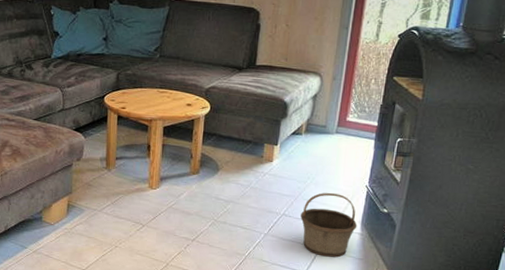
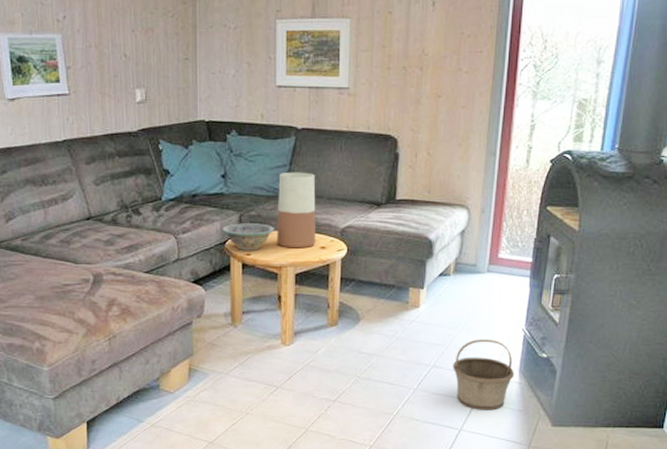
decorative bowl: none [102,80,148,105] -> present [222,223,275,250]
vase: none [148,37,185,105] -> present [276,172,317,249]

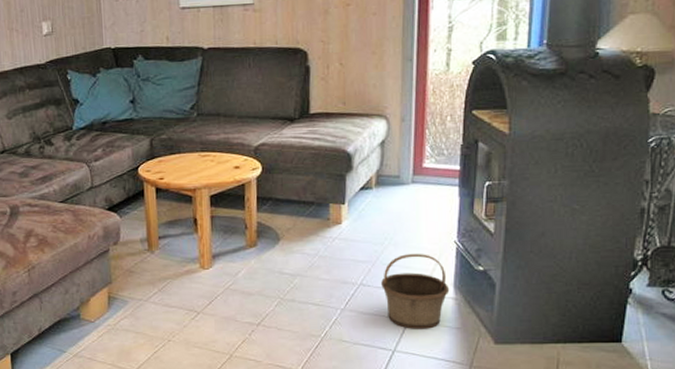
decorative bowl: present [222,223,275,250] -> none [134,146,187,175]
vase: present [276,172,317,249] -> none [188,92,230,170]

